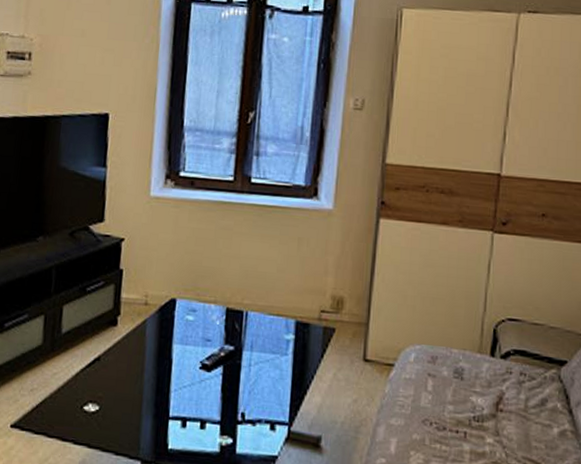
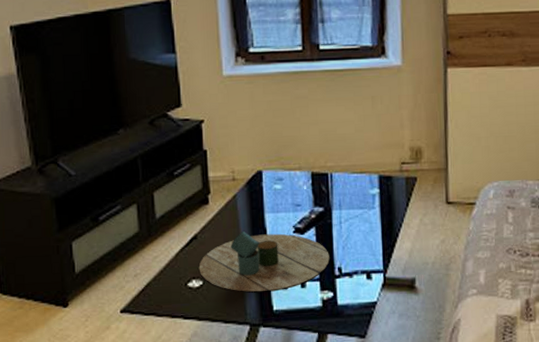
decorative tray: none [97,360,234,428] -> present [198,231,330,292]

